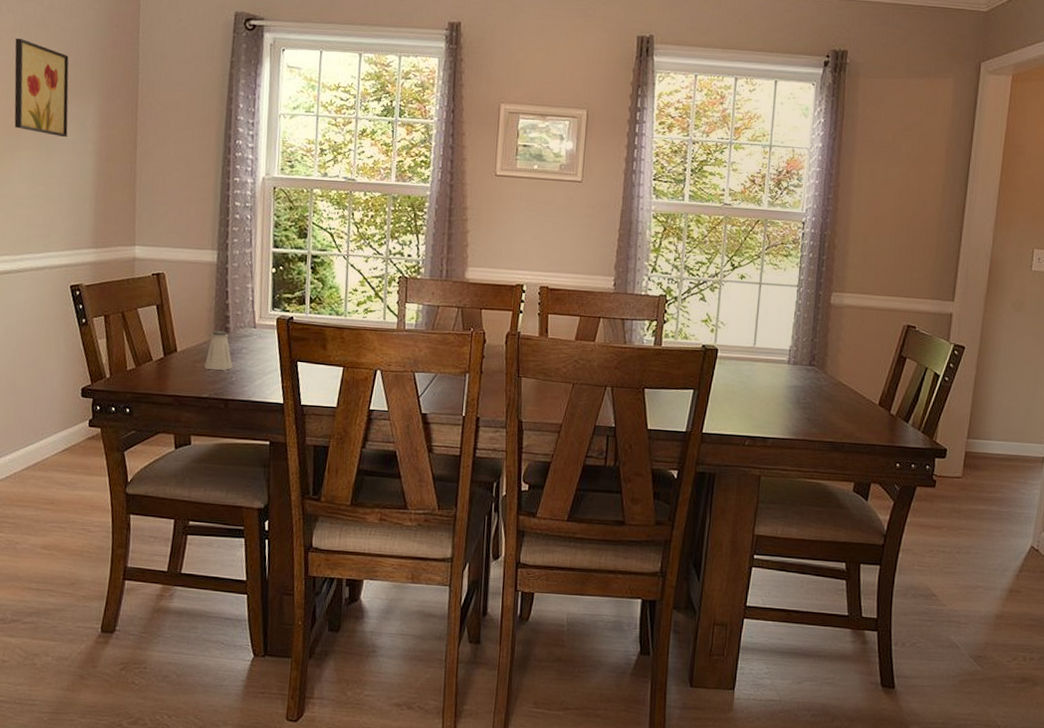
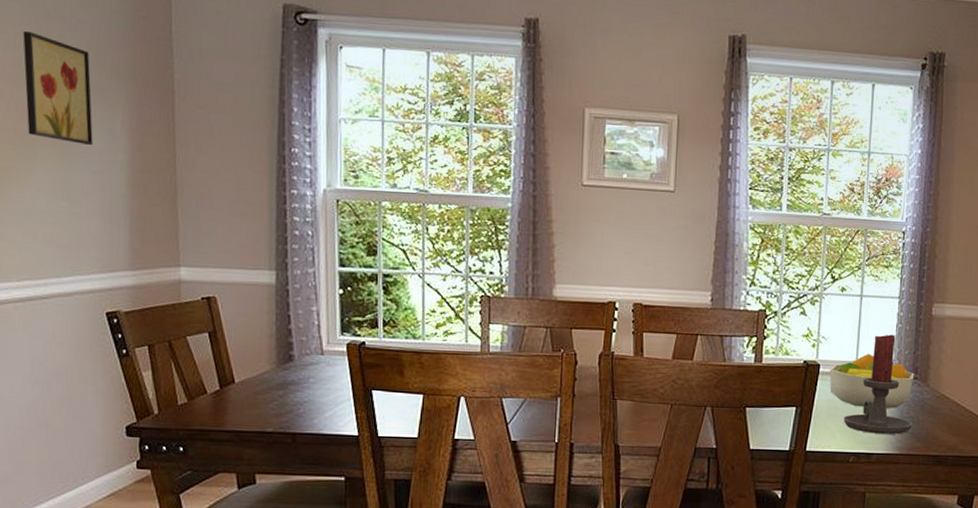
saltshaker: present [204,331,233,370] -> none [267,359,299,402]
fruit bowl: none [727,339,812,394] -> present [829,353,915,409]
candle holder: none [740,321,809,420] -> present [843,334,913,434]

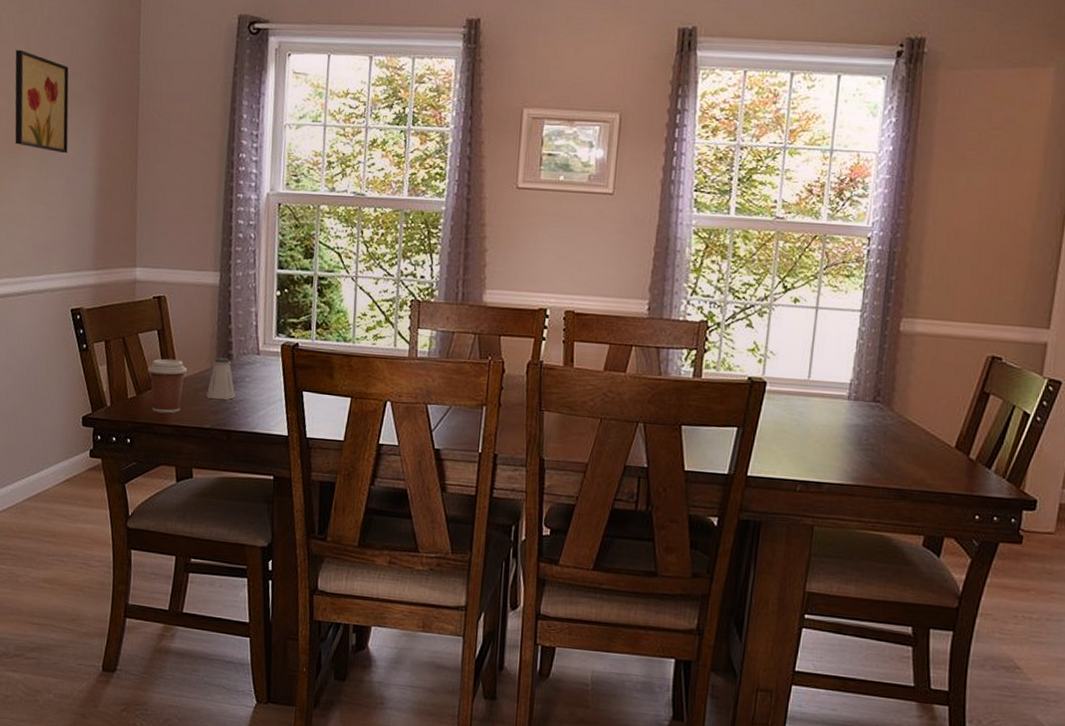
coffee cup: none [198,362,245,419] -> present [147,358,188,414]
saltshaker: none [267,359,299,402] -> present [206,357,235,400]
fruit bowl: present [829,353,915,409] -> none [776,371,877,434]
candle holder: present [843,334,913,434] -> none [791,351,872,463]

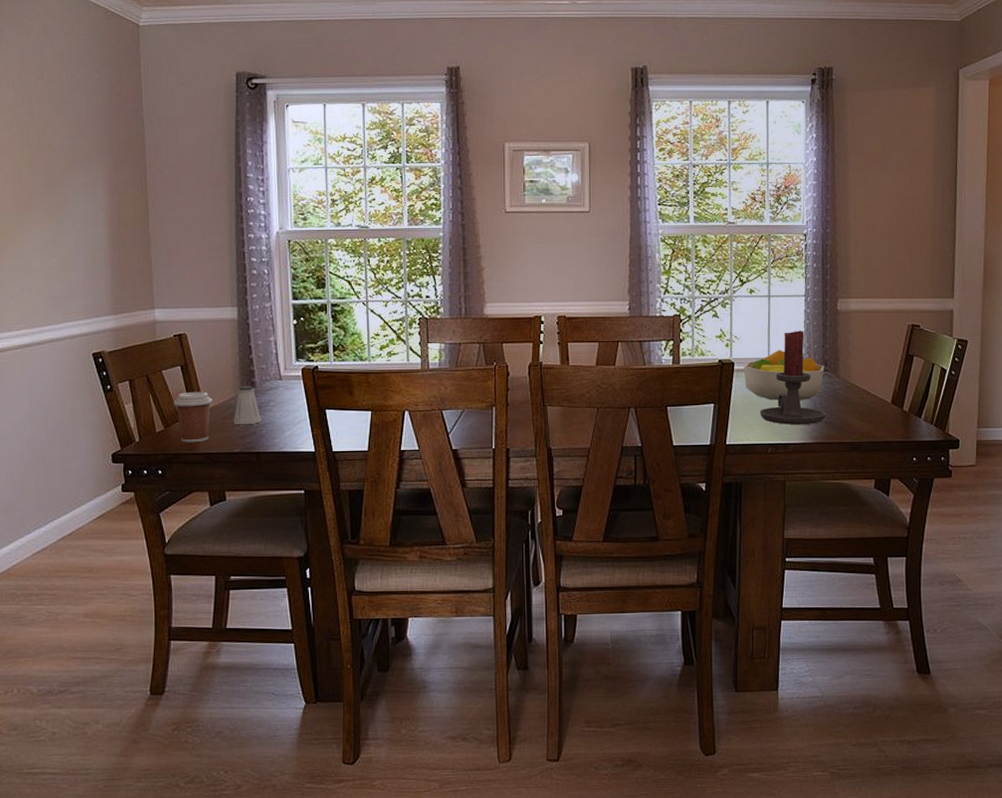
wall art: present [15,50,69,154] -> none [18,114,78,208]
fruit bowl: none [776,371,877,434] -> present [743,349,825,400]
candle holder: none [791,351,872,463] -> present [759,330,826,425]

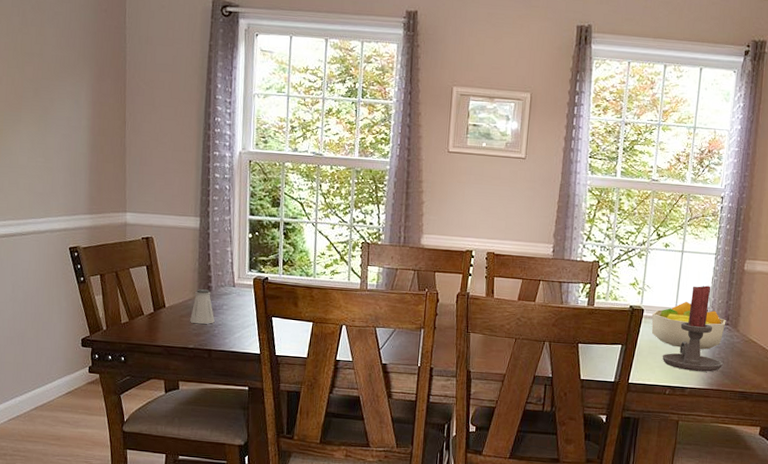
coffee cup: present [173,391,213,443] -> none [138,290,173,336]

